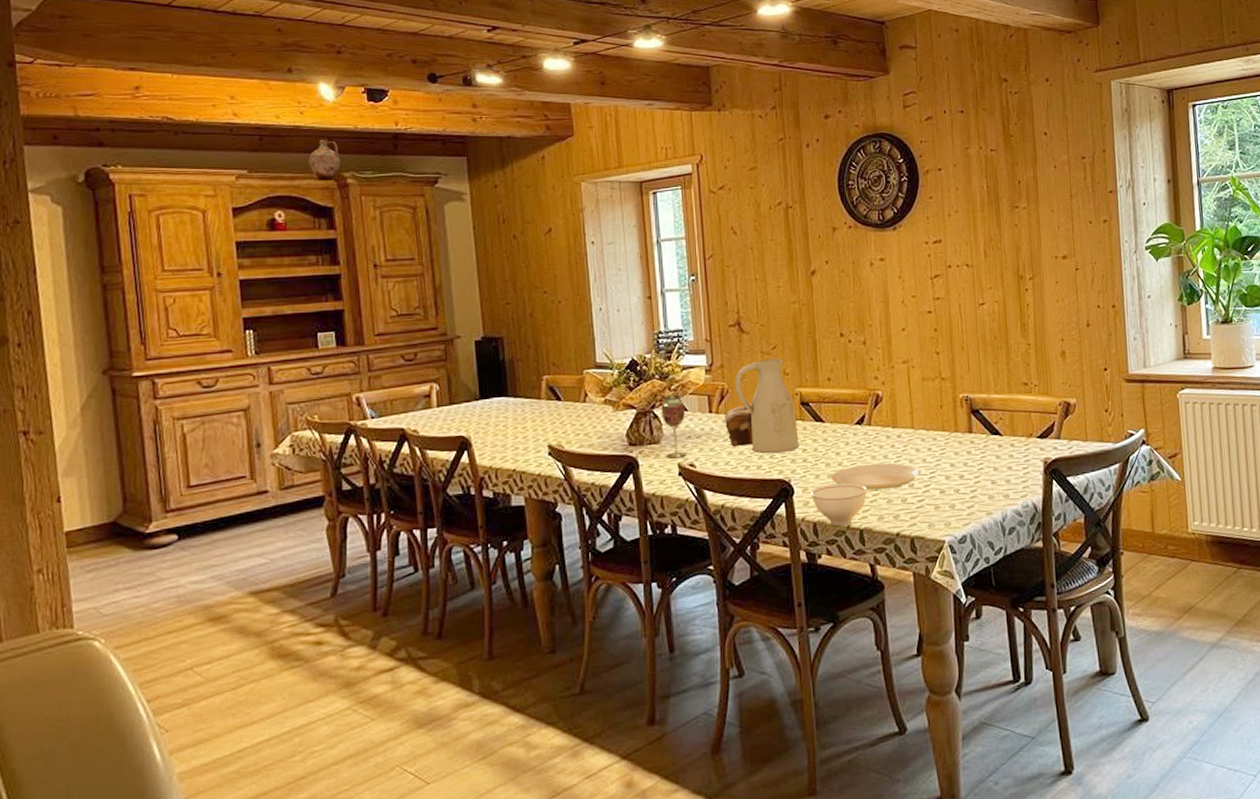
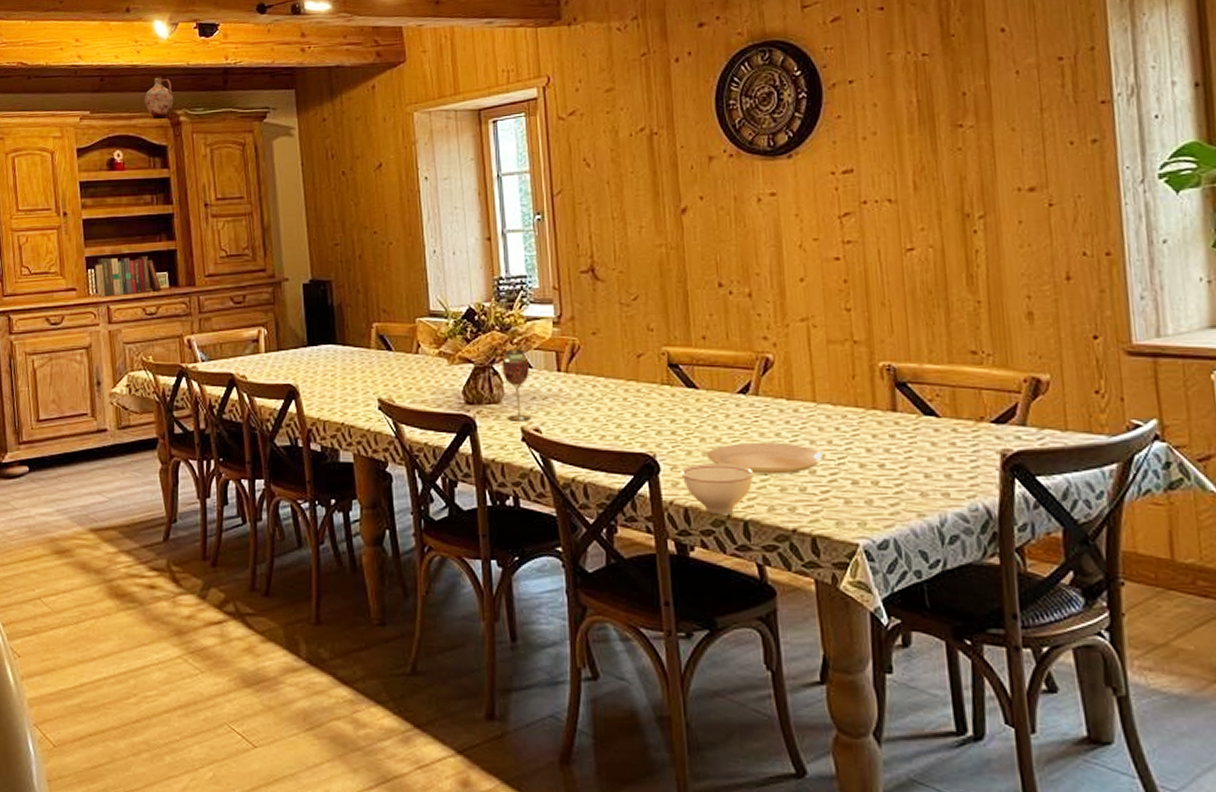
books: none [253,316,329,359] -> present [95,256,162,298]
bread loaf: present [725,404,754,446] -> none [576,364,610,411]
ceramic pitcher: present [735,359,799,454] -> none [588,312,667,423]

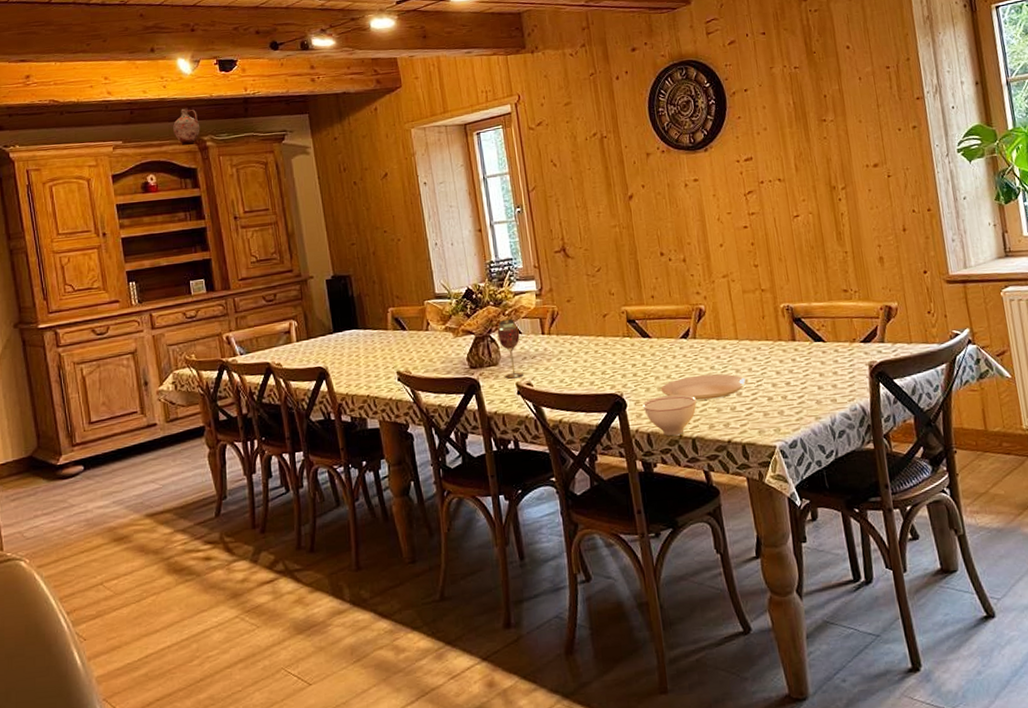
books: present [95,256,162,298] -> none [136,267,200,307]

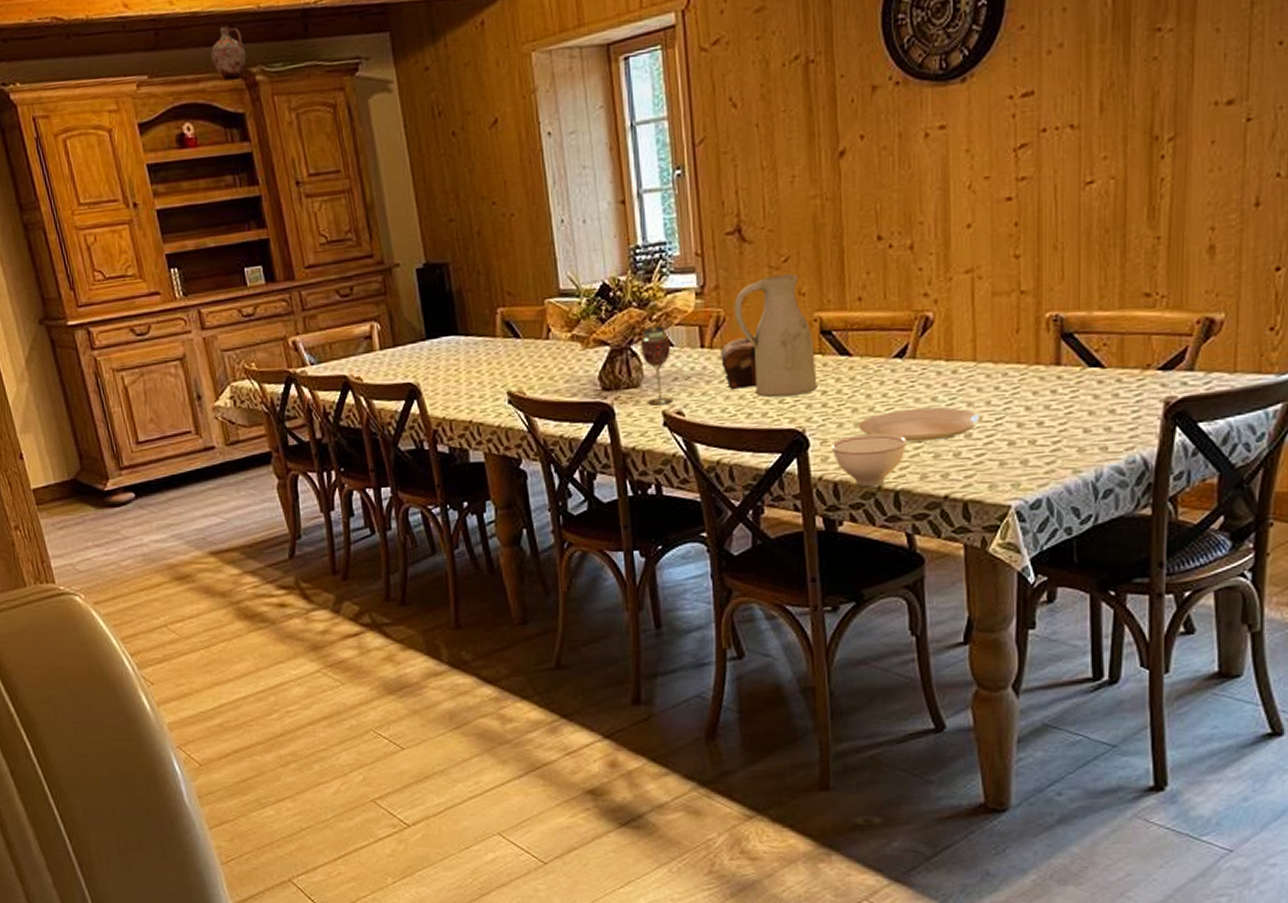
bread loaf: none [557,324,585,365] -> present [721,335,758,389]
ceramic pitcher: none [564,280,629,370] -> present [734,274,818,398]

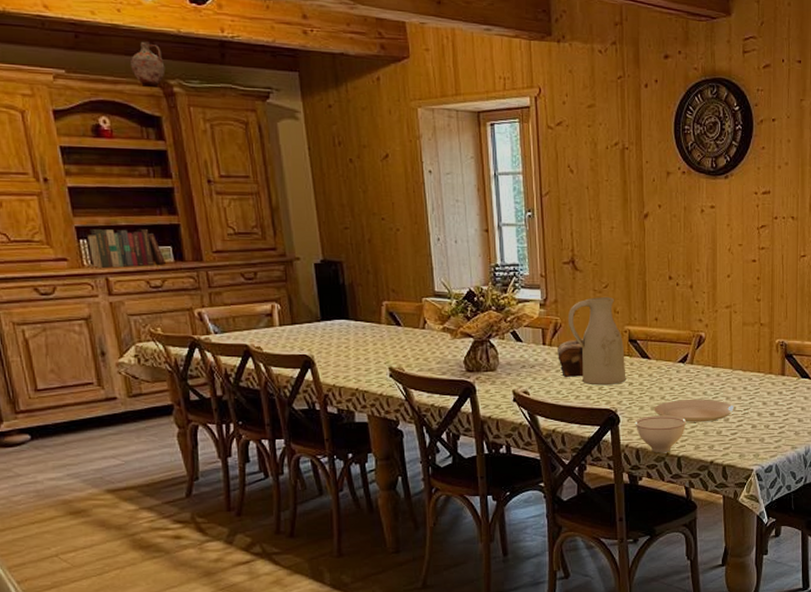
books: none [178,249,258,301] -> present [87,229,167,269]
wineglass: present [640,326,673,406] -> none [497,326,521,385]

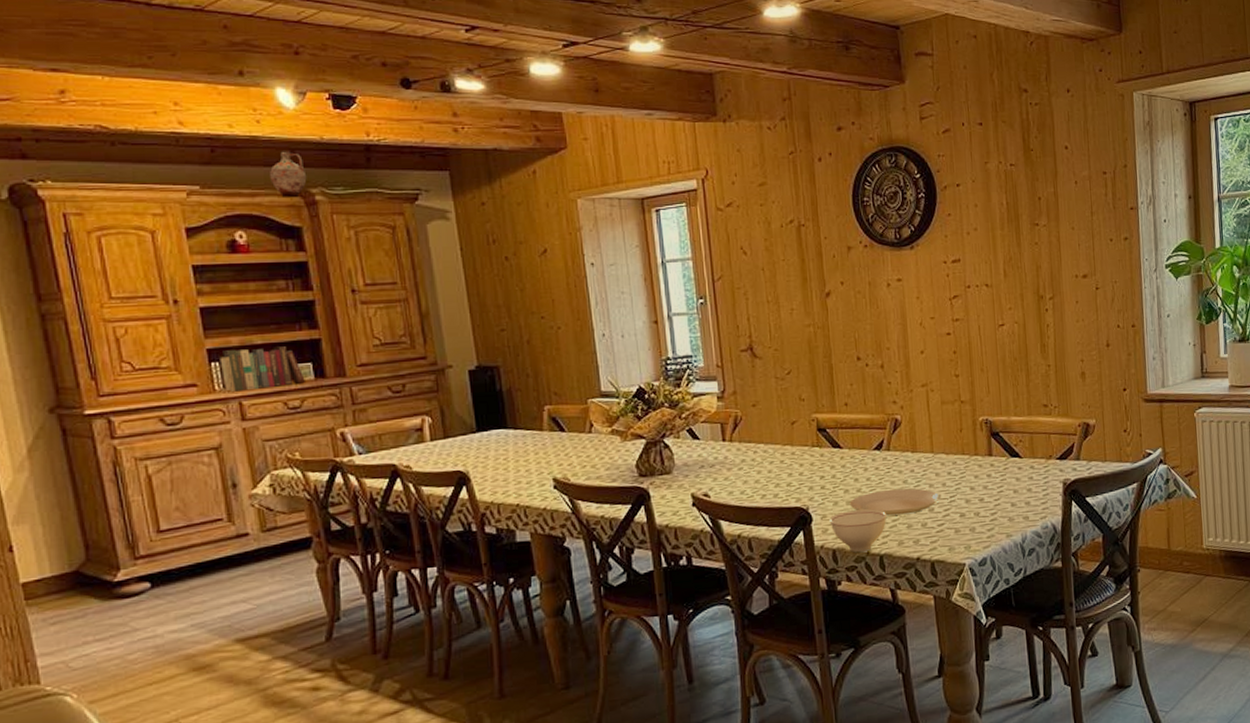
bread loaf: present [558,339,584,377] -> none [739,432,770,475]
ceramic pitcher: present [568,297,626,385] -> none [749,384,817,482]

